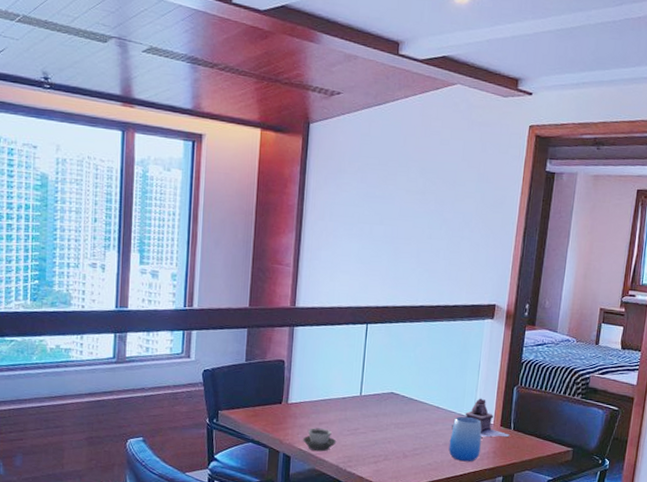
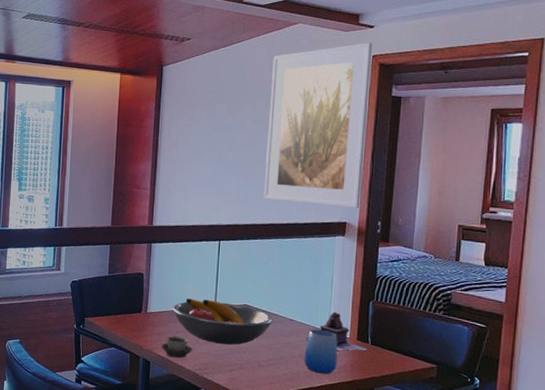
fruit bowl: none [316,387,420,436] -> present [173,298,274,345]
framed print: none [414,111,531,290] -> present [264,43,373,208]

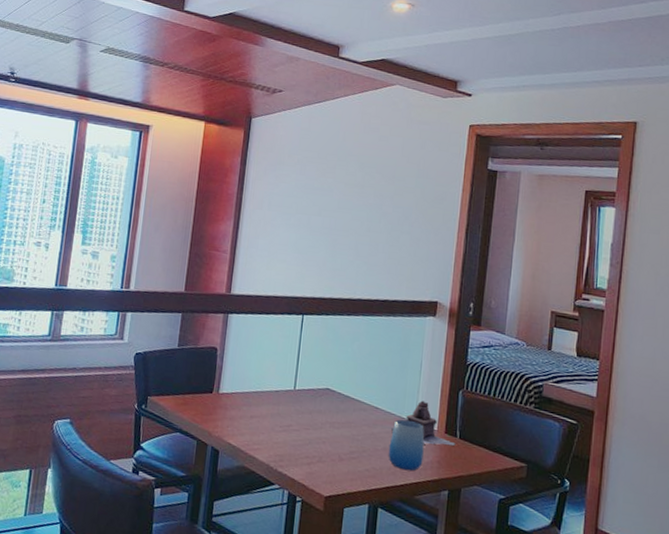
cup: present [160,336,193,359] -> none [232,421,268,448]
fruit bowl: present [173,298,274,345] -> none [248,378,357,435]
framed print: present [264,43,373,208] -> none [352,111,470,287]

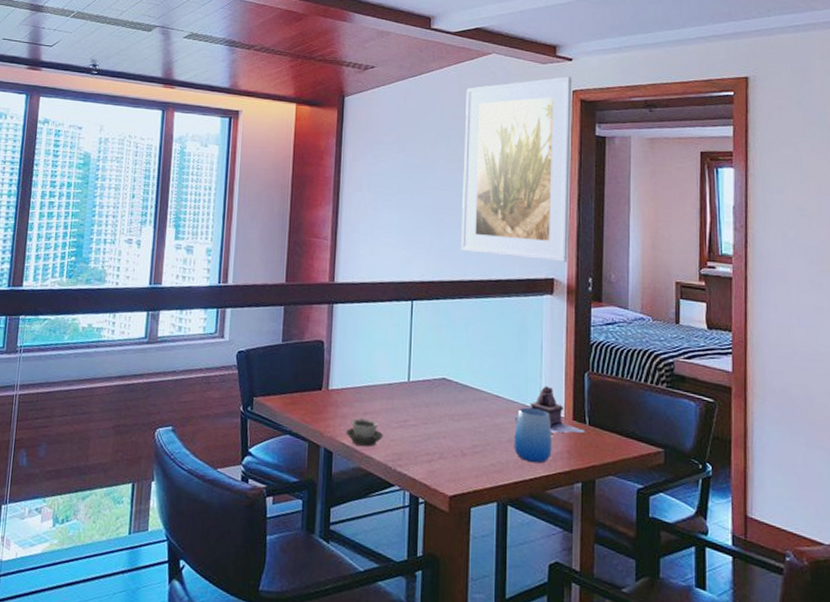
cup: none [232,421,268,448] -> present [345,418,384,448]
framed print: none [352,111,470,287] -> present [461,76,572,262]

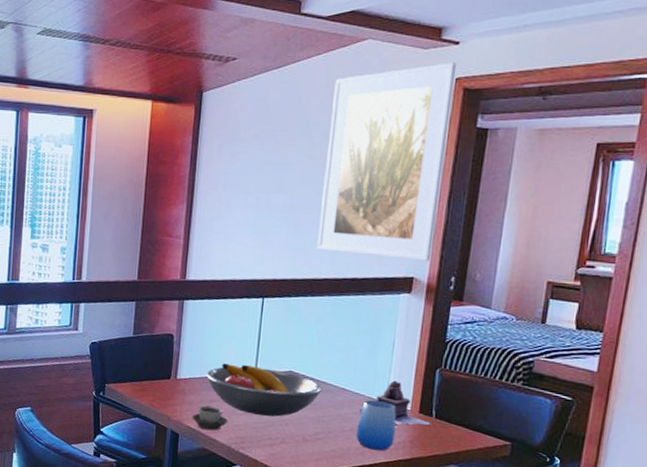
fruit bowl: none [359,371,477,429] -> present [206,363,323,417]

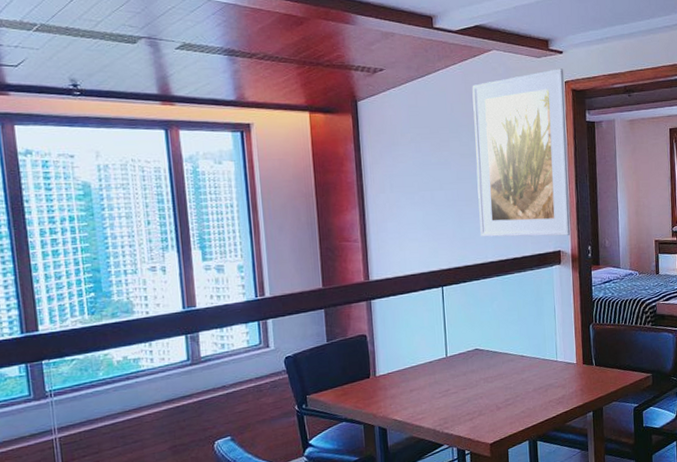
cup: present [191,405,229,431] -> none [395,395,430,419]
fruit bowl: present [206,363,323,417] -> none [403,350,505,395]
cup: present [356,400,396,451] -> none [538,360,568,404]
teapot: present [360,380,431,425] -> none [538,340,593,378]

